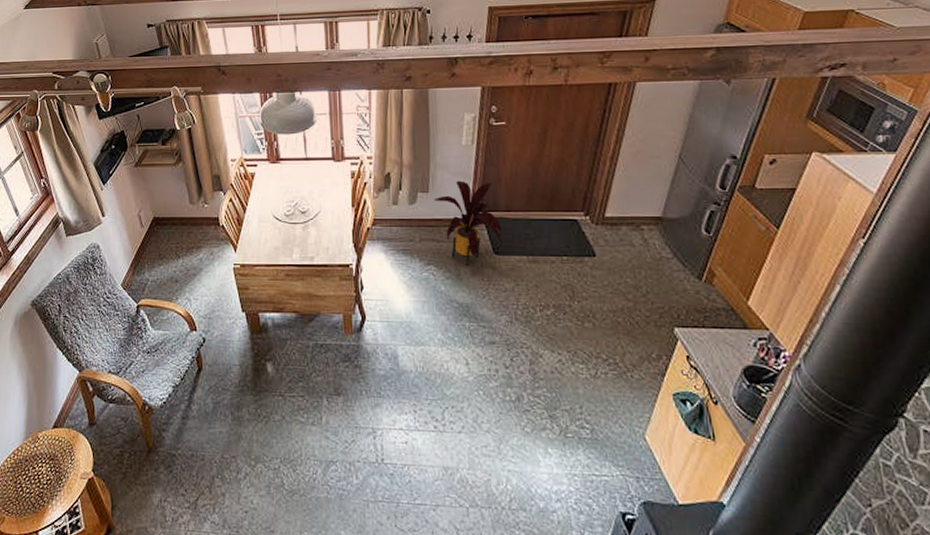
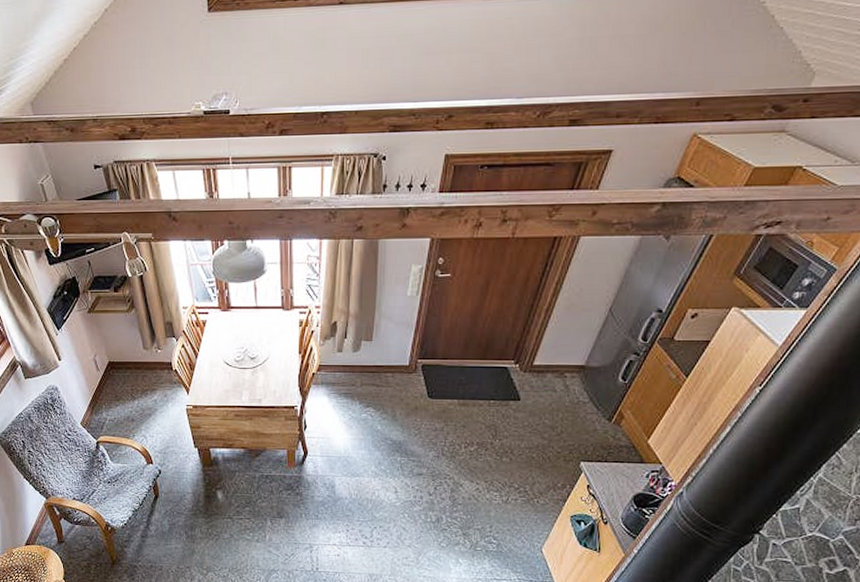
house plant: present [433,180,504,265] -> none [376,330,438,408]

